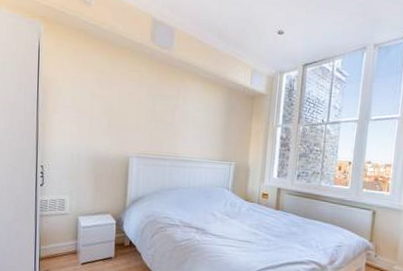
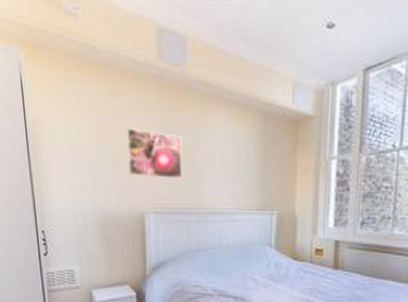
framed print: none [119,91,164,133] -> present [127,128,182,180]

